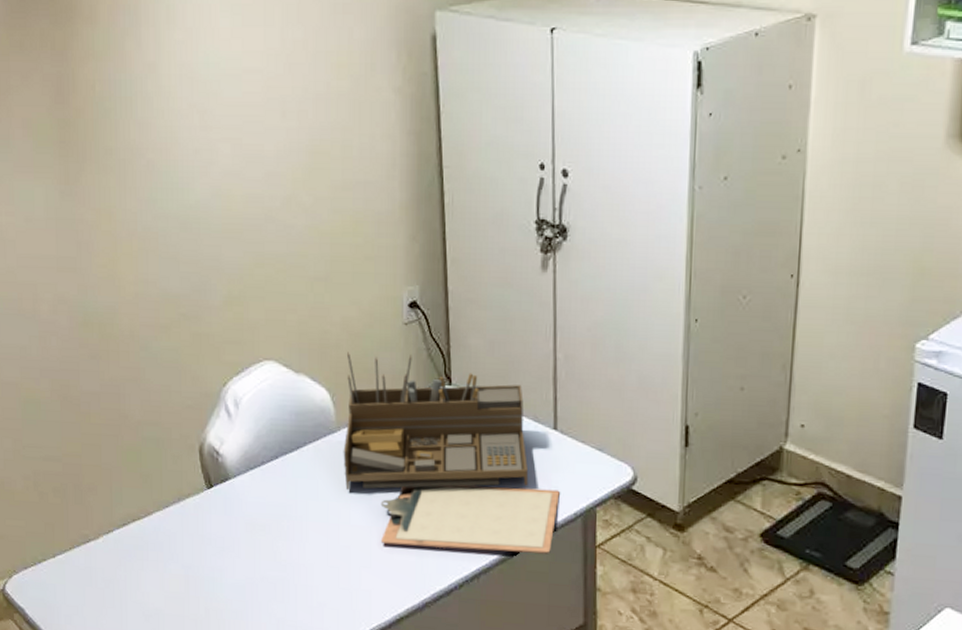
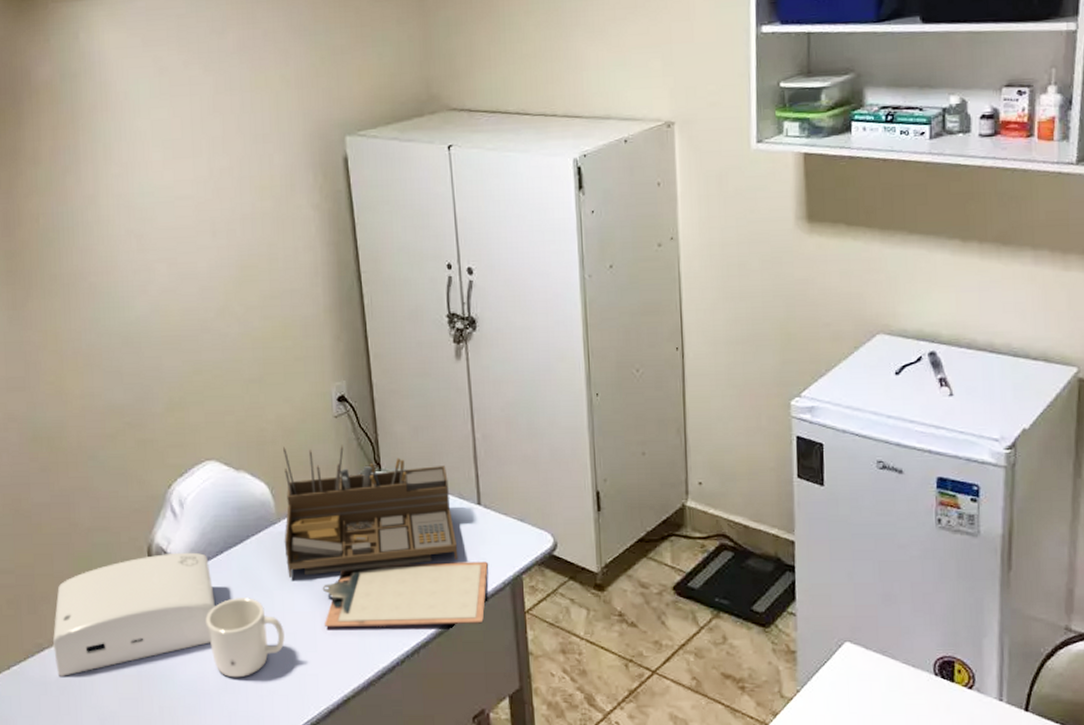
tissue dispenser: none [99,454,267,570] -> present [53,552,215,676]
mug: none [257,505,338,587] -> present [205,598,285,678]

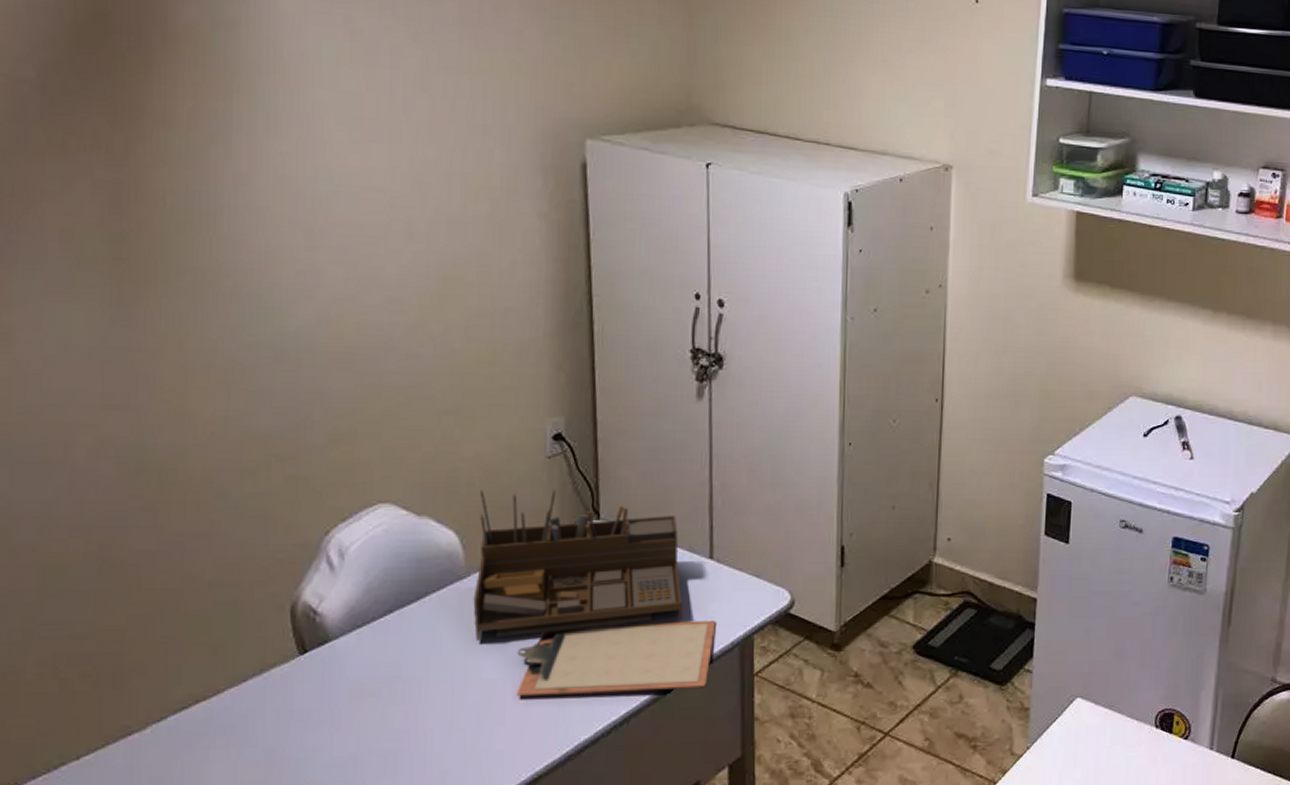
tissue dispenser: present [53,552,215,676] -> none [147,611,378,766]
mug: present [205,598,285,678] -> none [363,664,466,759]

